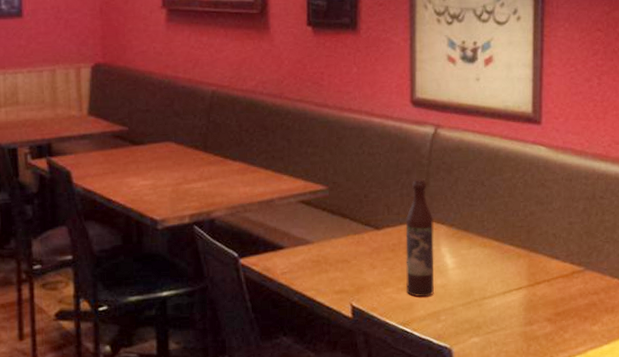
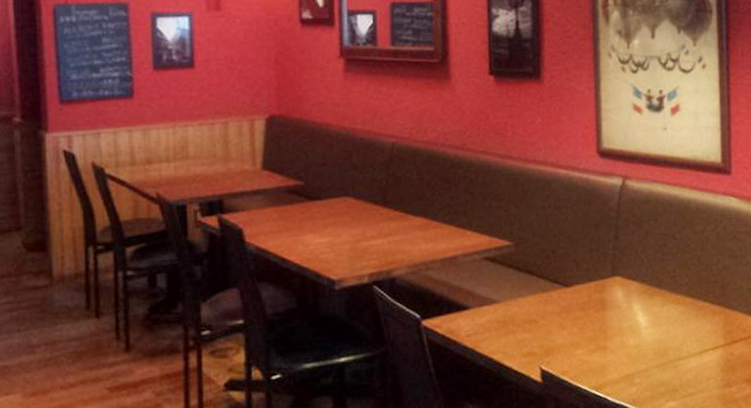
wine bottle: present [405,179,434,297] -> none [595,232,627,358]

